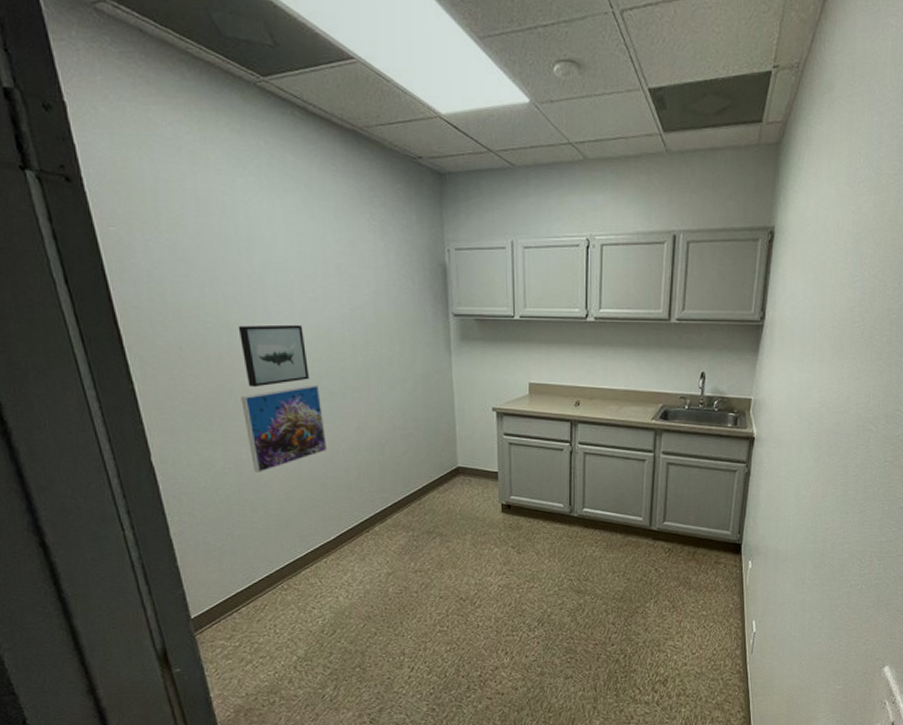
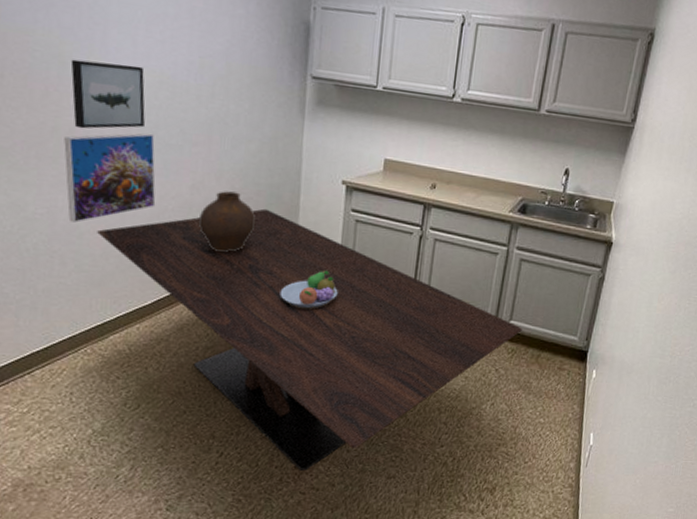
dining table: none [280,441,676,678] -> present [97,208,522,471]
vase: none [366,429,419,485] -> present [198,191,256,252]
fruit bowl: none [448,492,500,529] -> present [280,270,338,308]

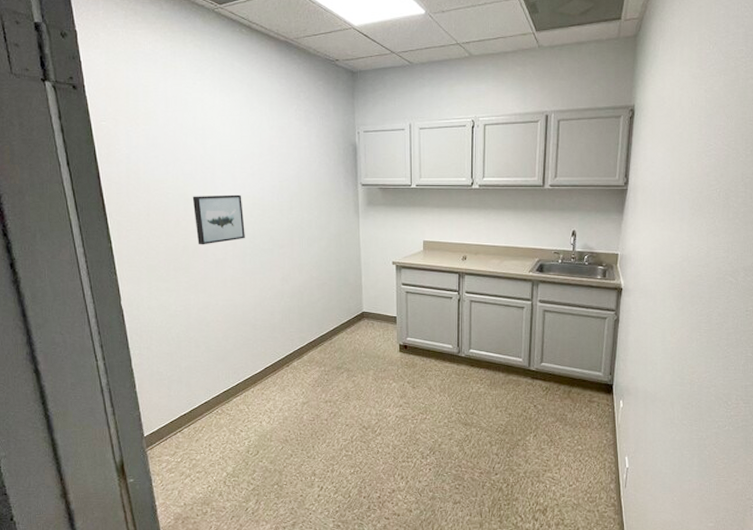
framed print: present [64,133,156,223] -> none [192,243,258,315]
dining table: present [97,208,522,471] -> none [219,290,552,499]
vase: present [198,191,256,252] -> none [288,280,331,327]
fruit bowl: present [280,270,338,308] -> none [354,334,398,365]

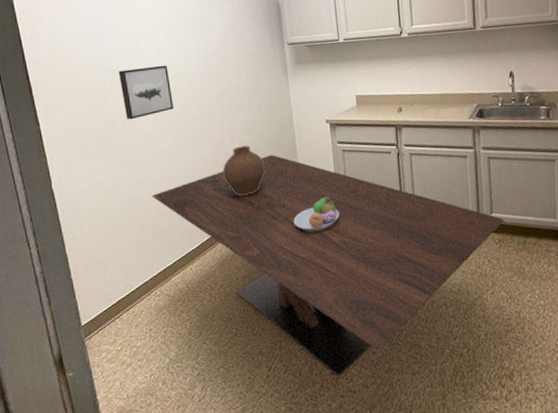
dining table: none [219,290,552,499] -> present [152,154,504,376]
vase: none [288,280,331,327] -> present [222,145,266,196]
fruit bowl: none [354,334,398,365] -> present [293,196,340,231]

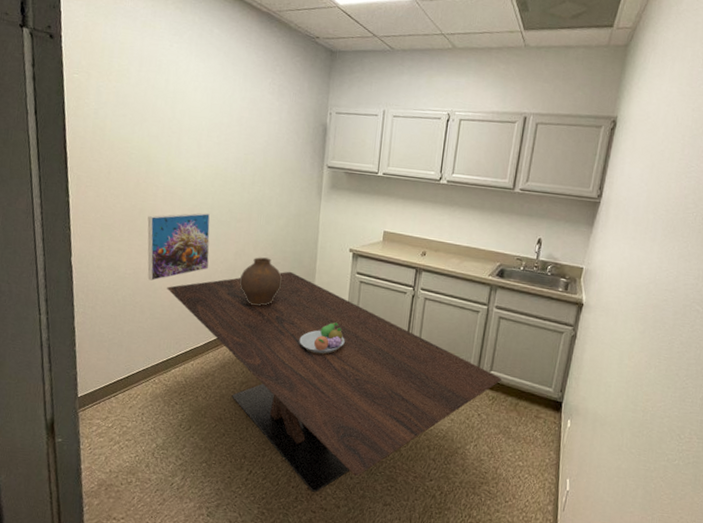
wall art: present [118,65,174,120] -> none [155,159,205,210]
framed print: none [121,113,190,192] -> present [147,212,210,281]

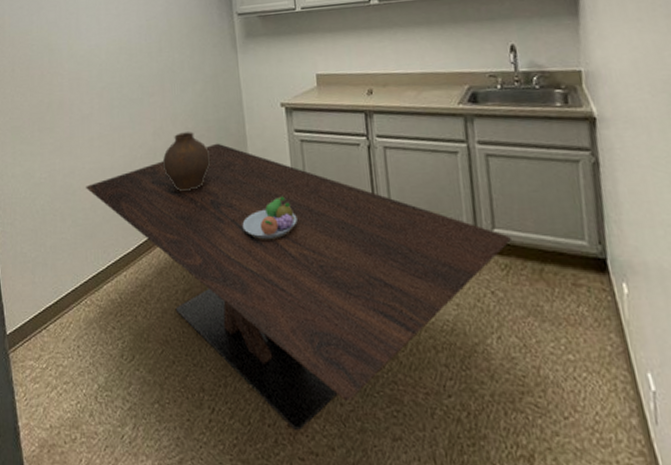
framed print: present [147,212,210,281] -> none [56,93,127,182]

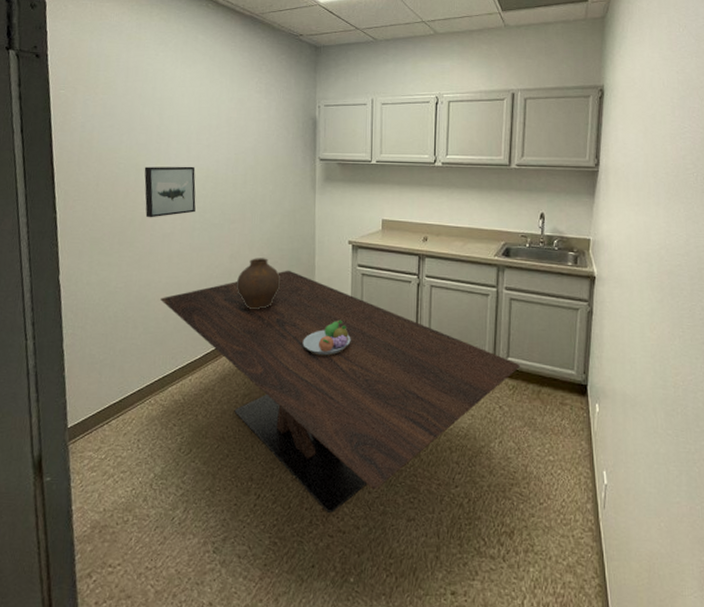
wall art: none [56,39,112,100] -> present [144,166,196,218]

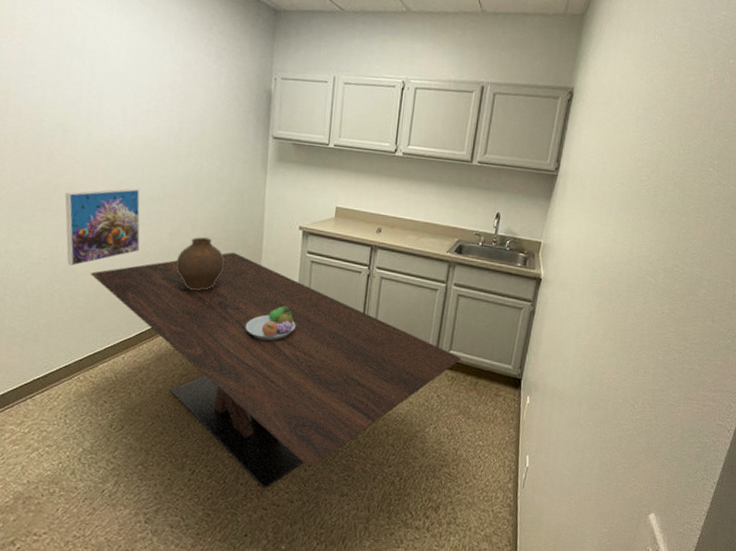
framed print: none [138,217,204,293] -> present [65,188,140,266]
wall art: present [144,166,196,218] -> none [72,127,133,186]

